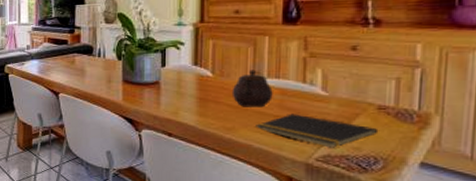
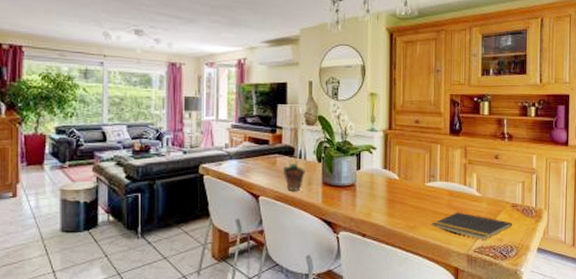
succulent plant: none [81,52,104,88] -> present [282,154,305,190]
teapot: present [231,69,273,108] -> none [413,173,444,207]

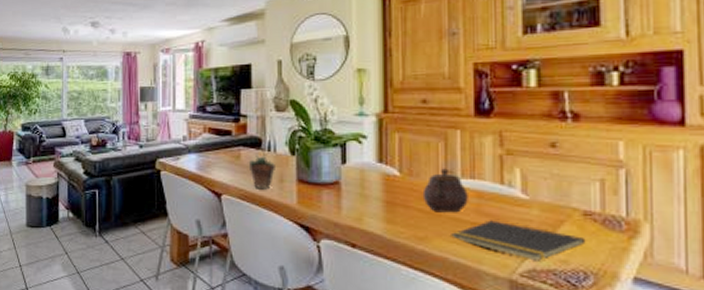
teapot: none [413,173,444,207] -> present [422,168,468,213]

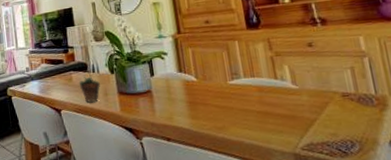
teapot: present [422,168,468,213] -> none [216,71,253,106]
notepad: present [451,220,586,261] -> none [243,108,348,137]

